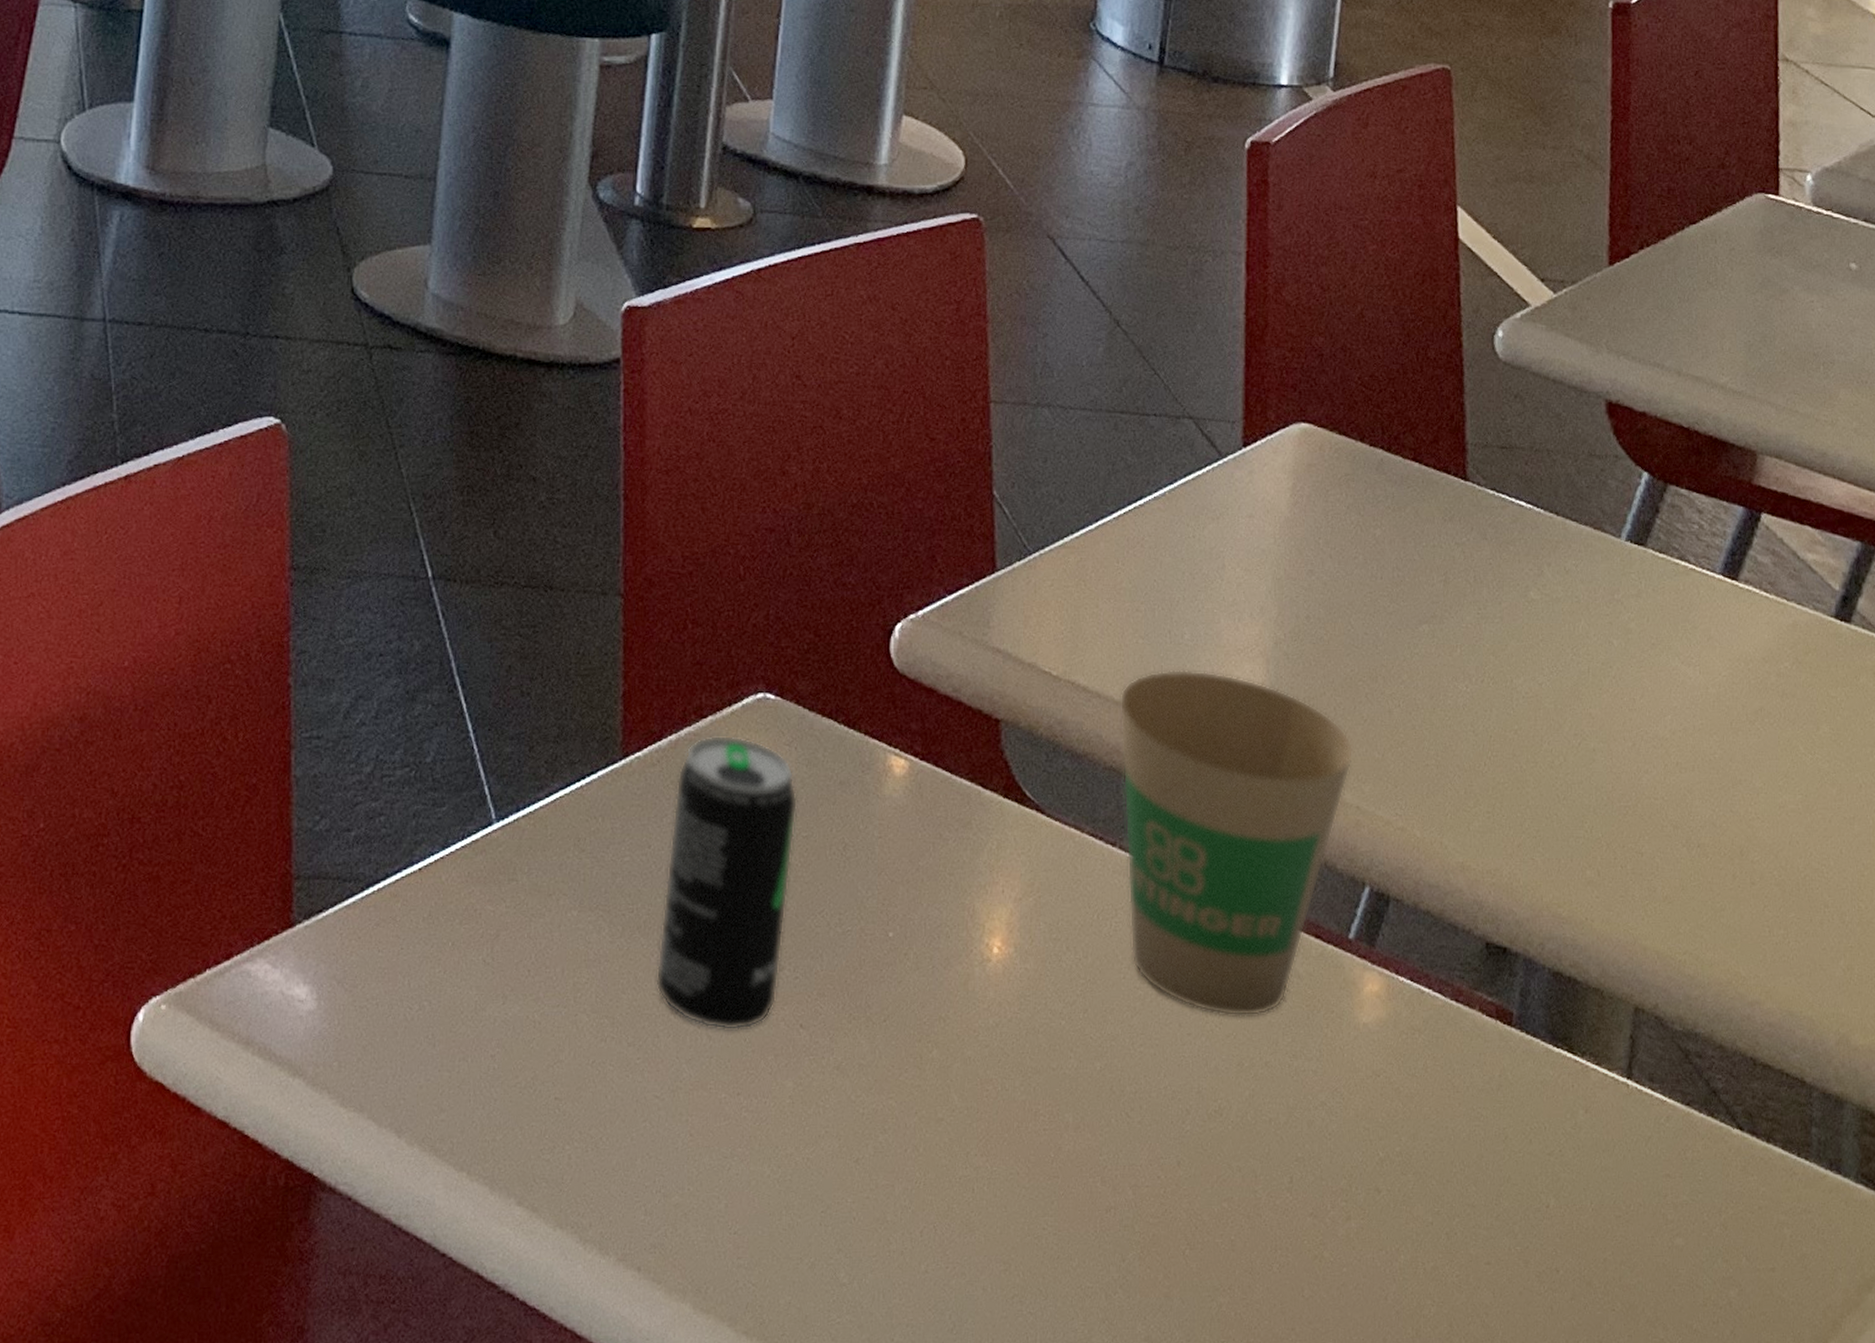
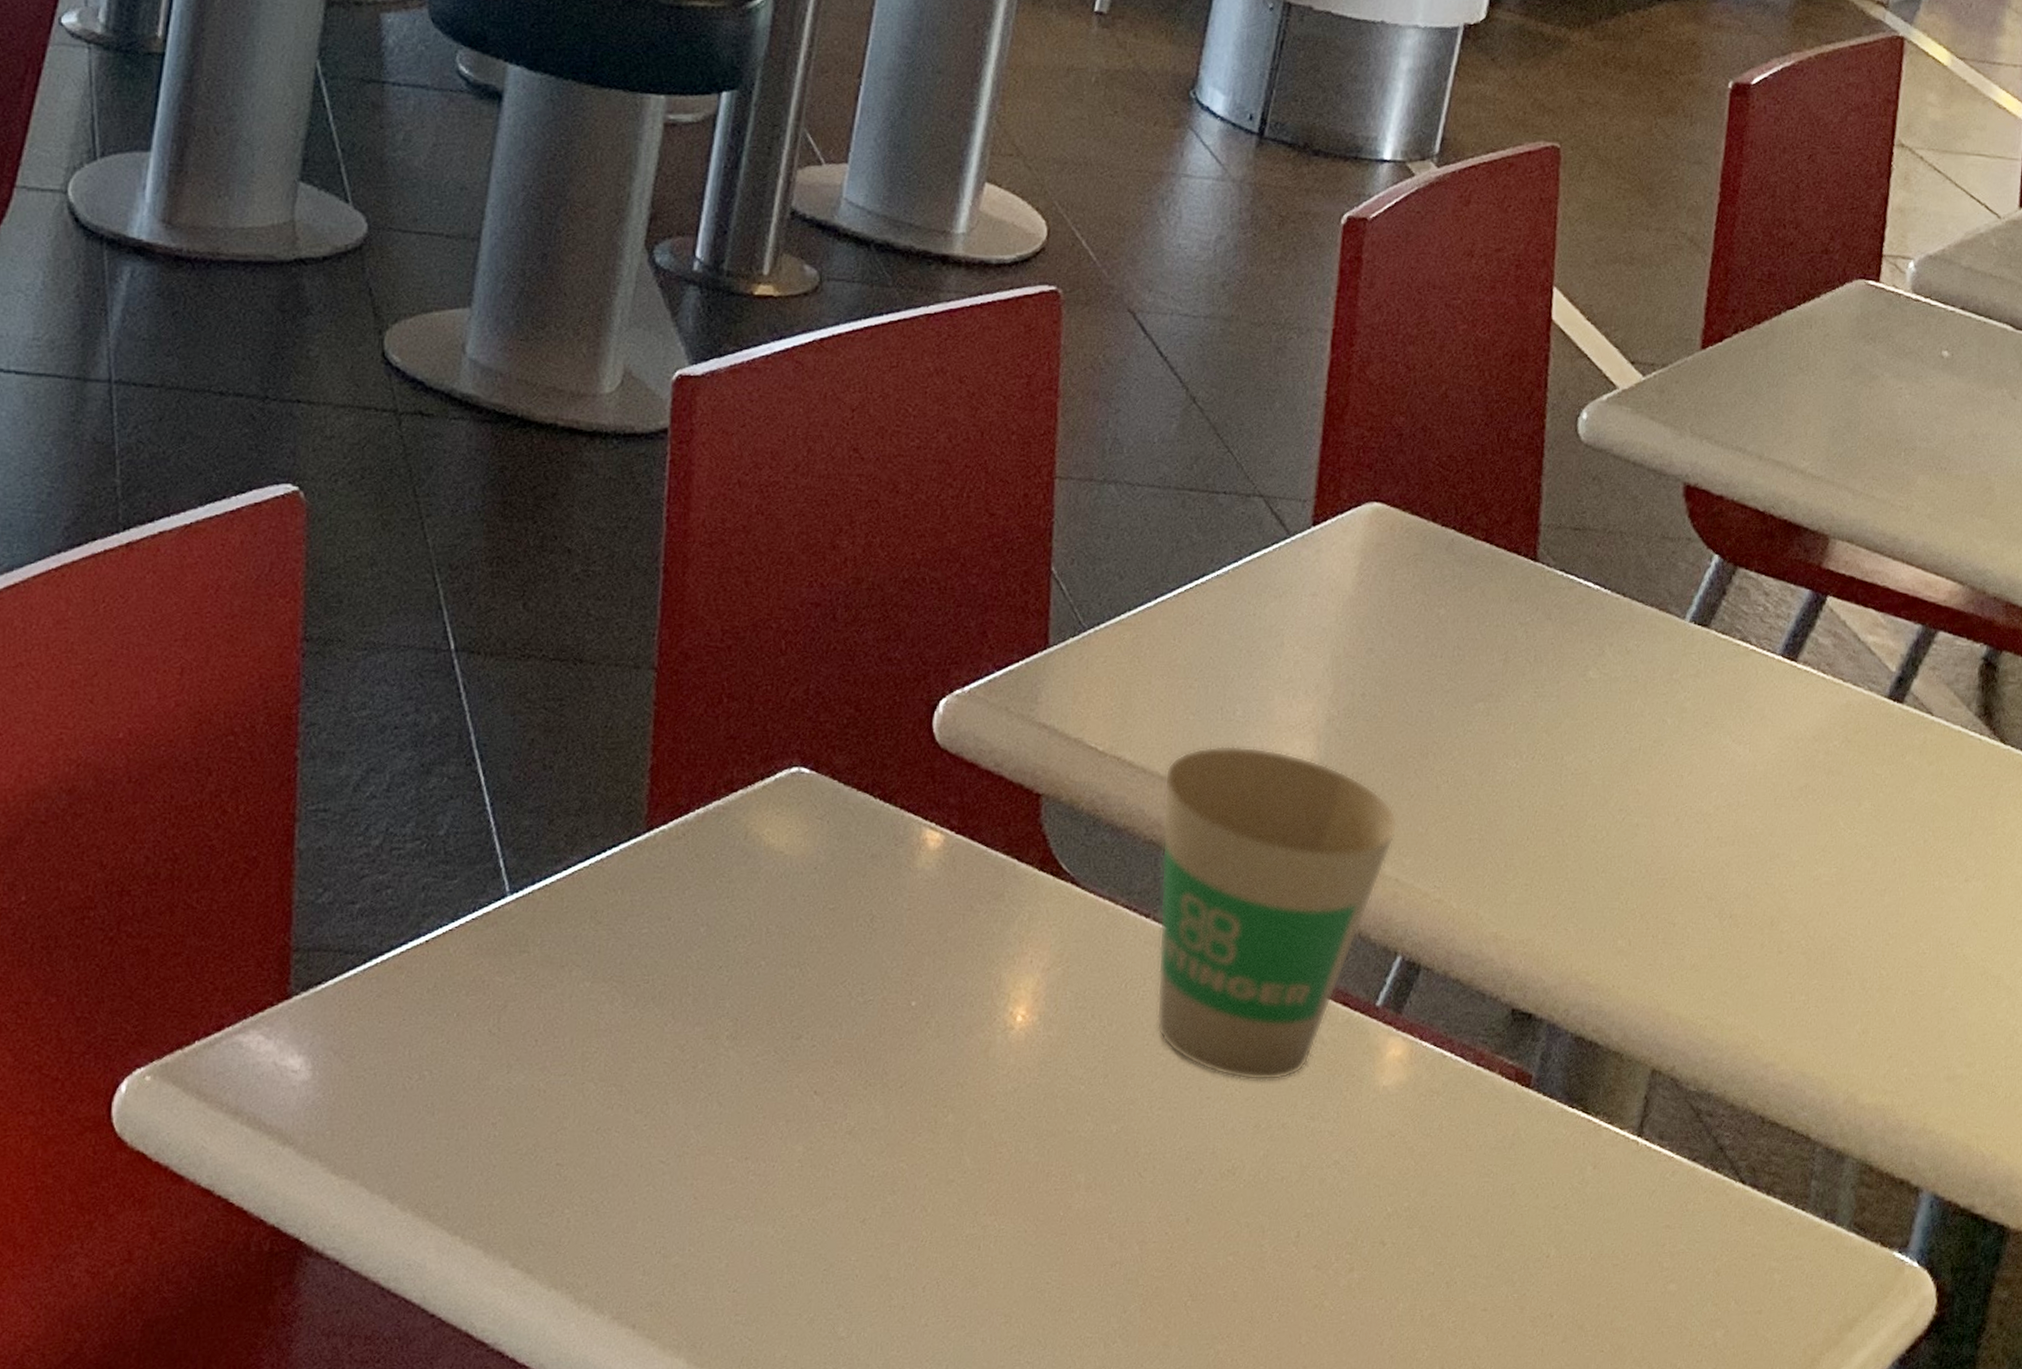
beverage can: present [656,735,798,1031] -> none [667,808,827,1098]

